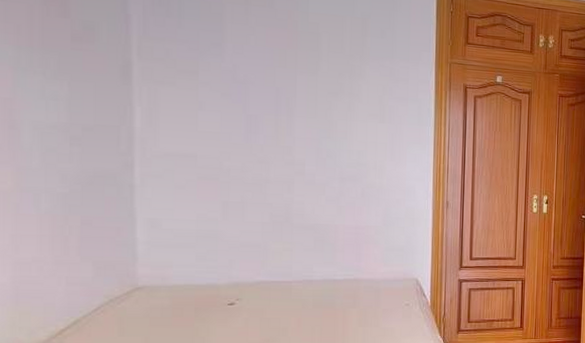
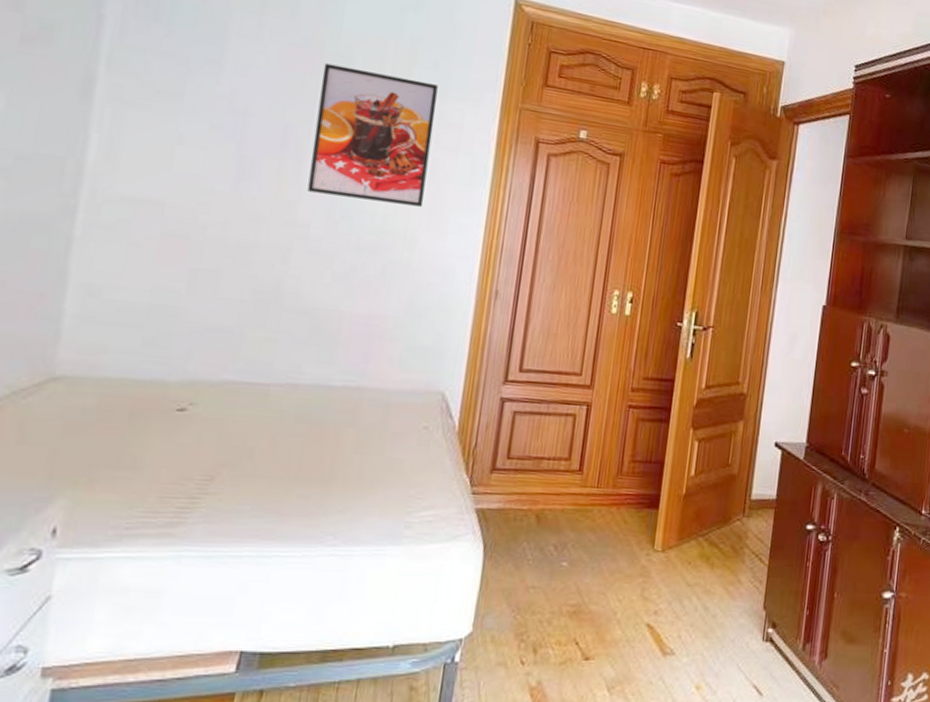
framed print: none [299,39,387,143] -> present [307,63,438,207]

